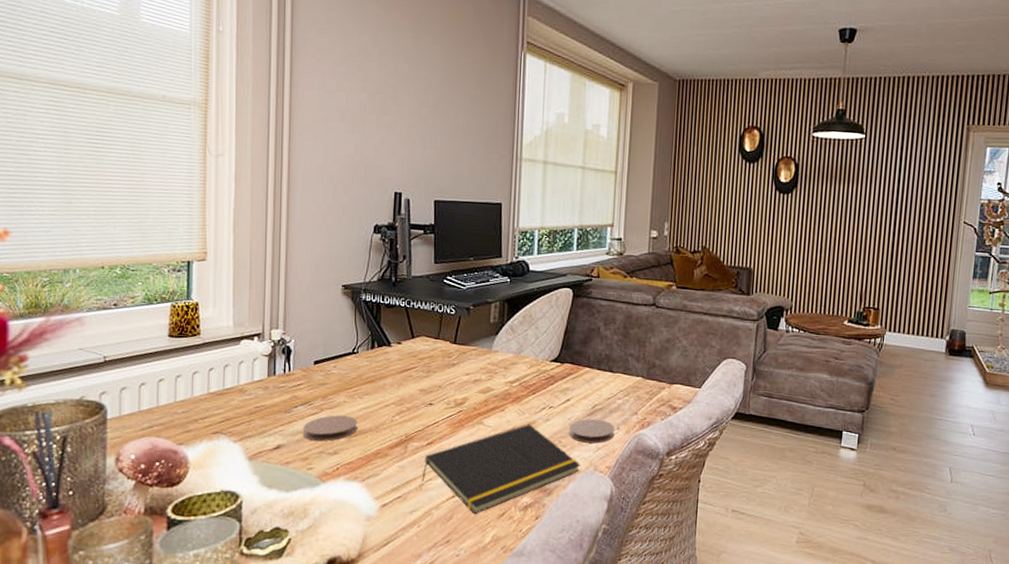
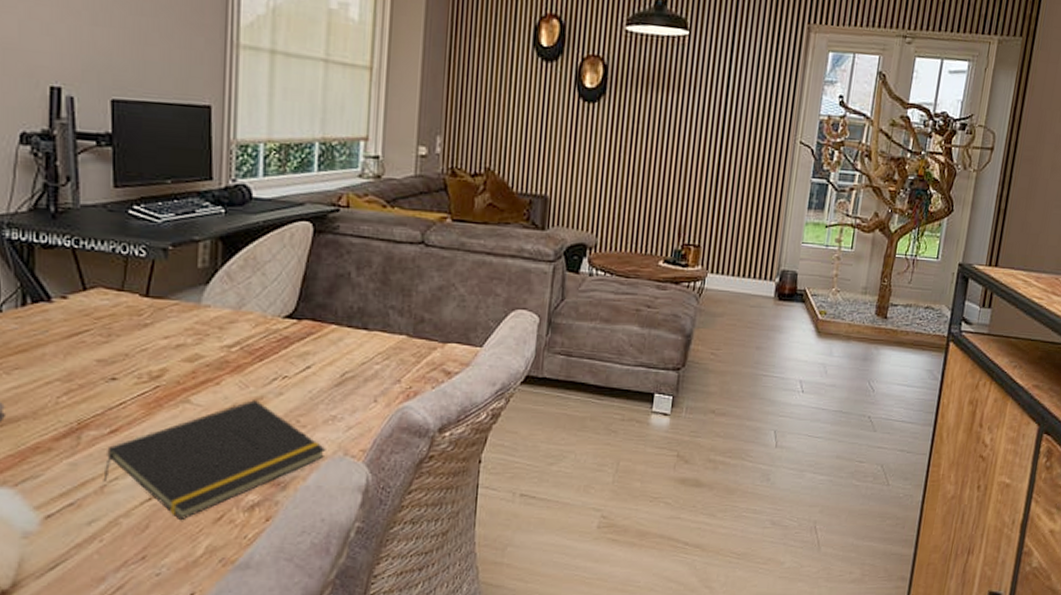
coaster: present [569,419,615,444] -> none [310,391,371,421]

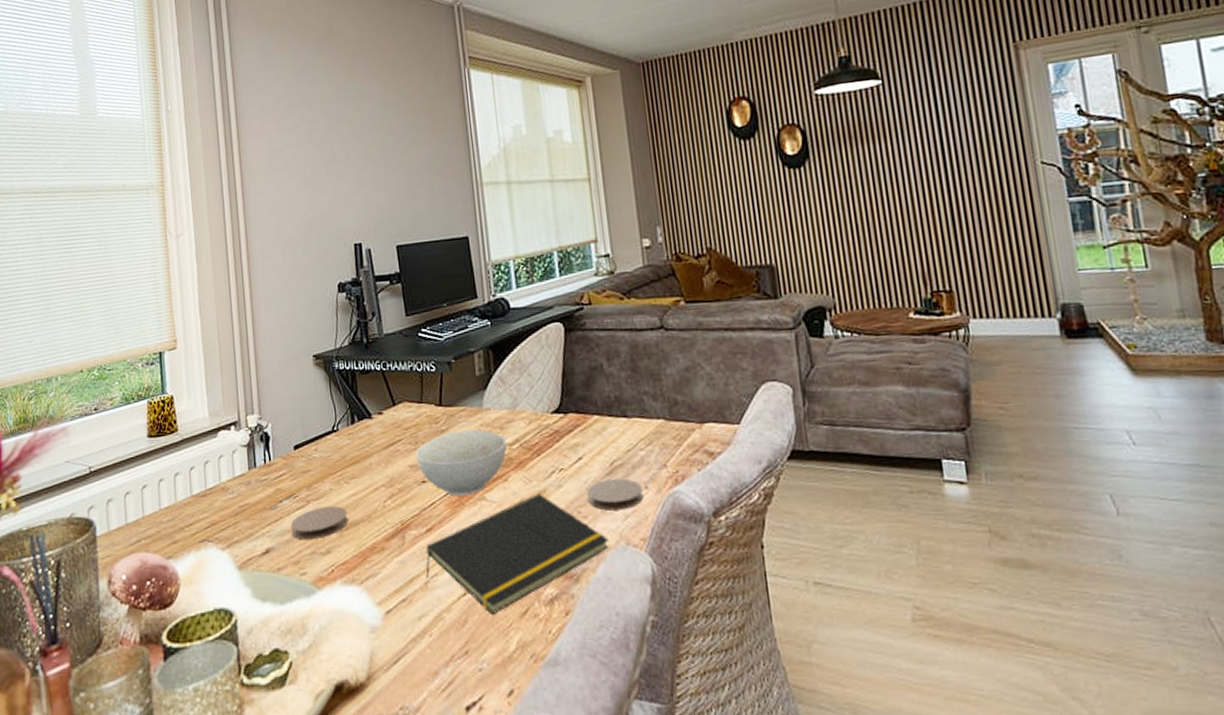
bowl: none [106,326,226,397] -> present [415,429,507,496]
coaster: none [310,391,371,421] -> present [587,479,644,511]

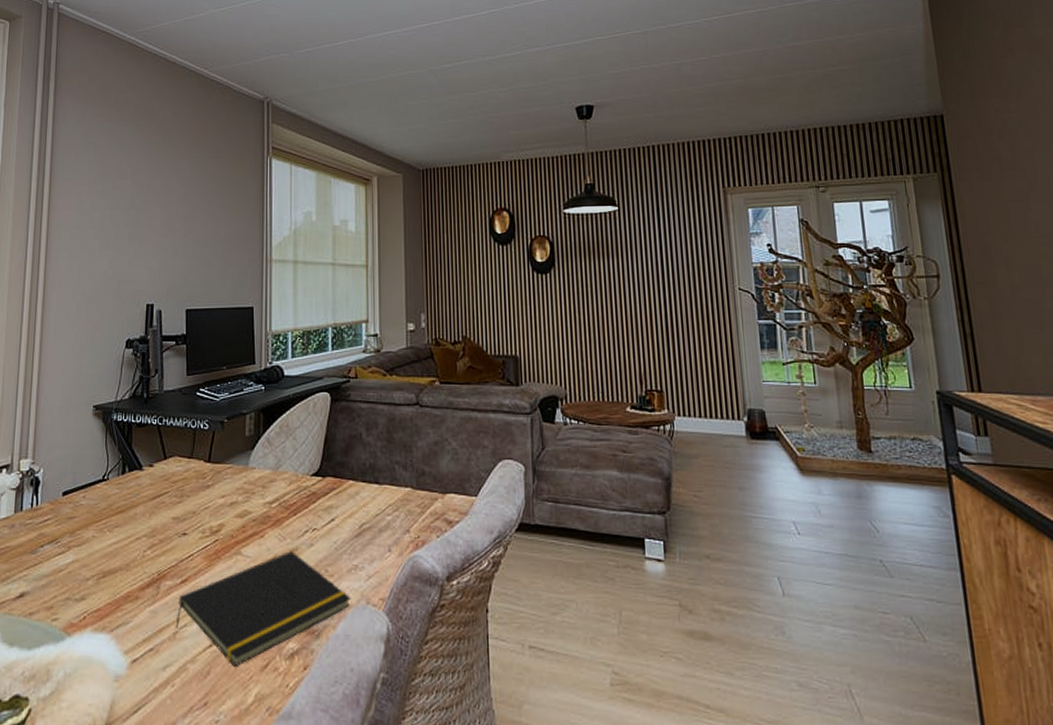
coaster: present [290,506,348,539] -> none [48,553,107,585]
bowl: present [415,429,507,496] -> none [180,487,267,549]
coaster: present [587,479,644,511] -> none [336,541,386,571]

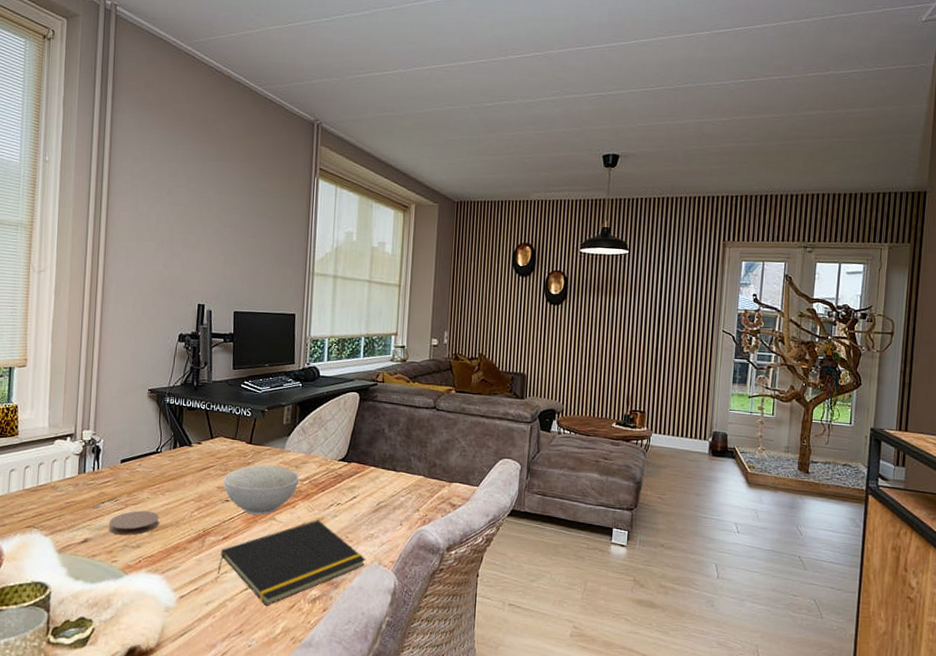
coaster: none [48,553,107,585] -> present [108,510,160,535]
bowl: none [180,487,267,549] -> present [223,464,300,515]

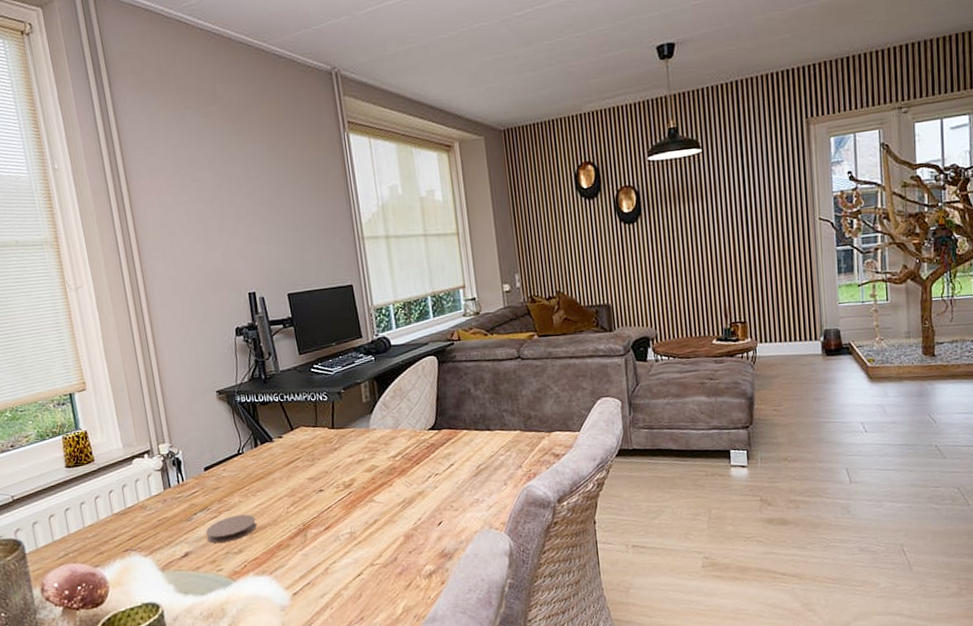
notepad: present [217,520,366,607] -> none [325,494,476,589]
bowl: present [223,464,300,515] -> none [313,446,391,500]

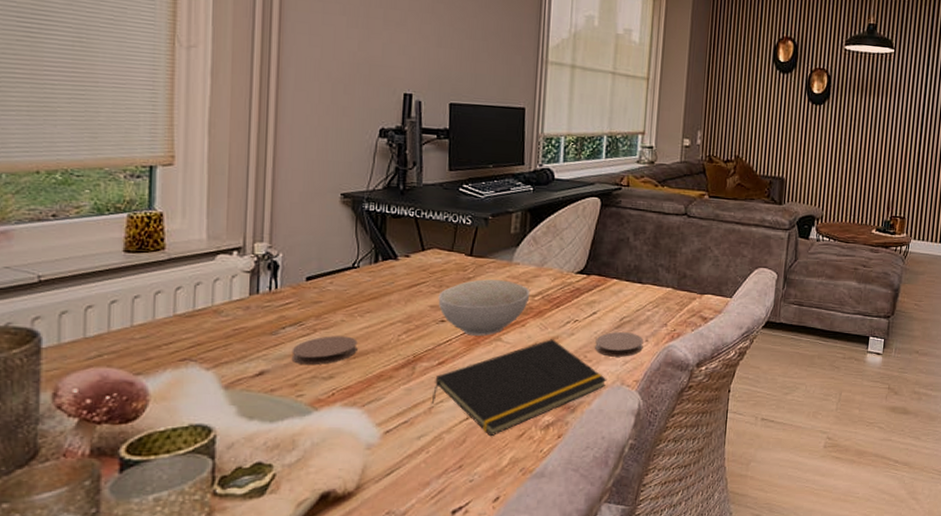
bowl: none [313,446,391,500] -> present [438,279,531,336]
notepad: none [325,494,476,589] -> present [431,339,607,437]
coaster: none [458,478,503,504] -> present [595,332,644,357]

